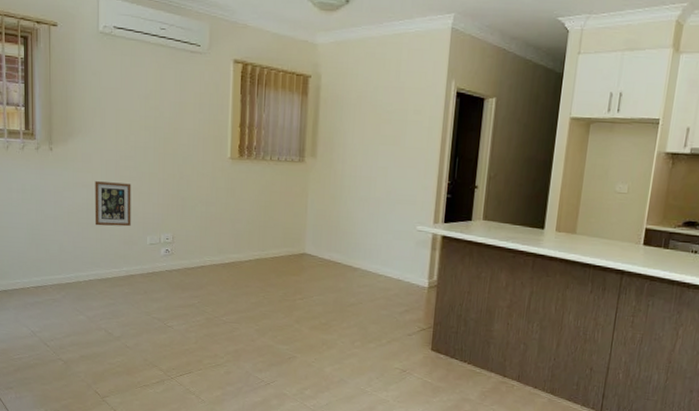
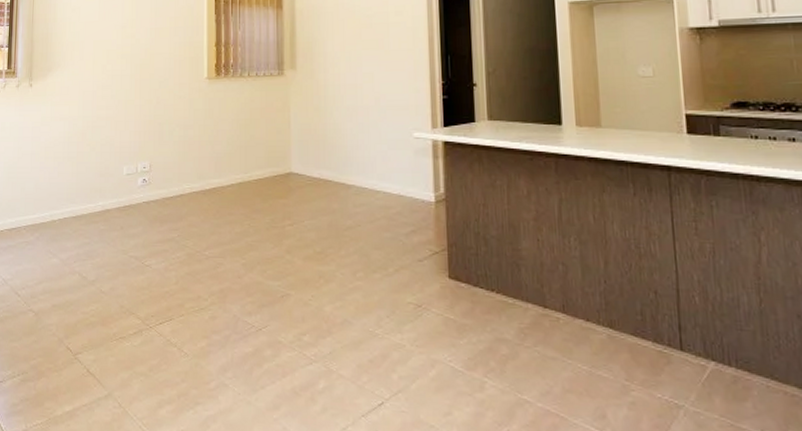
picture frame: present [95,181,131,227] -> none [71,113,108,159]

